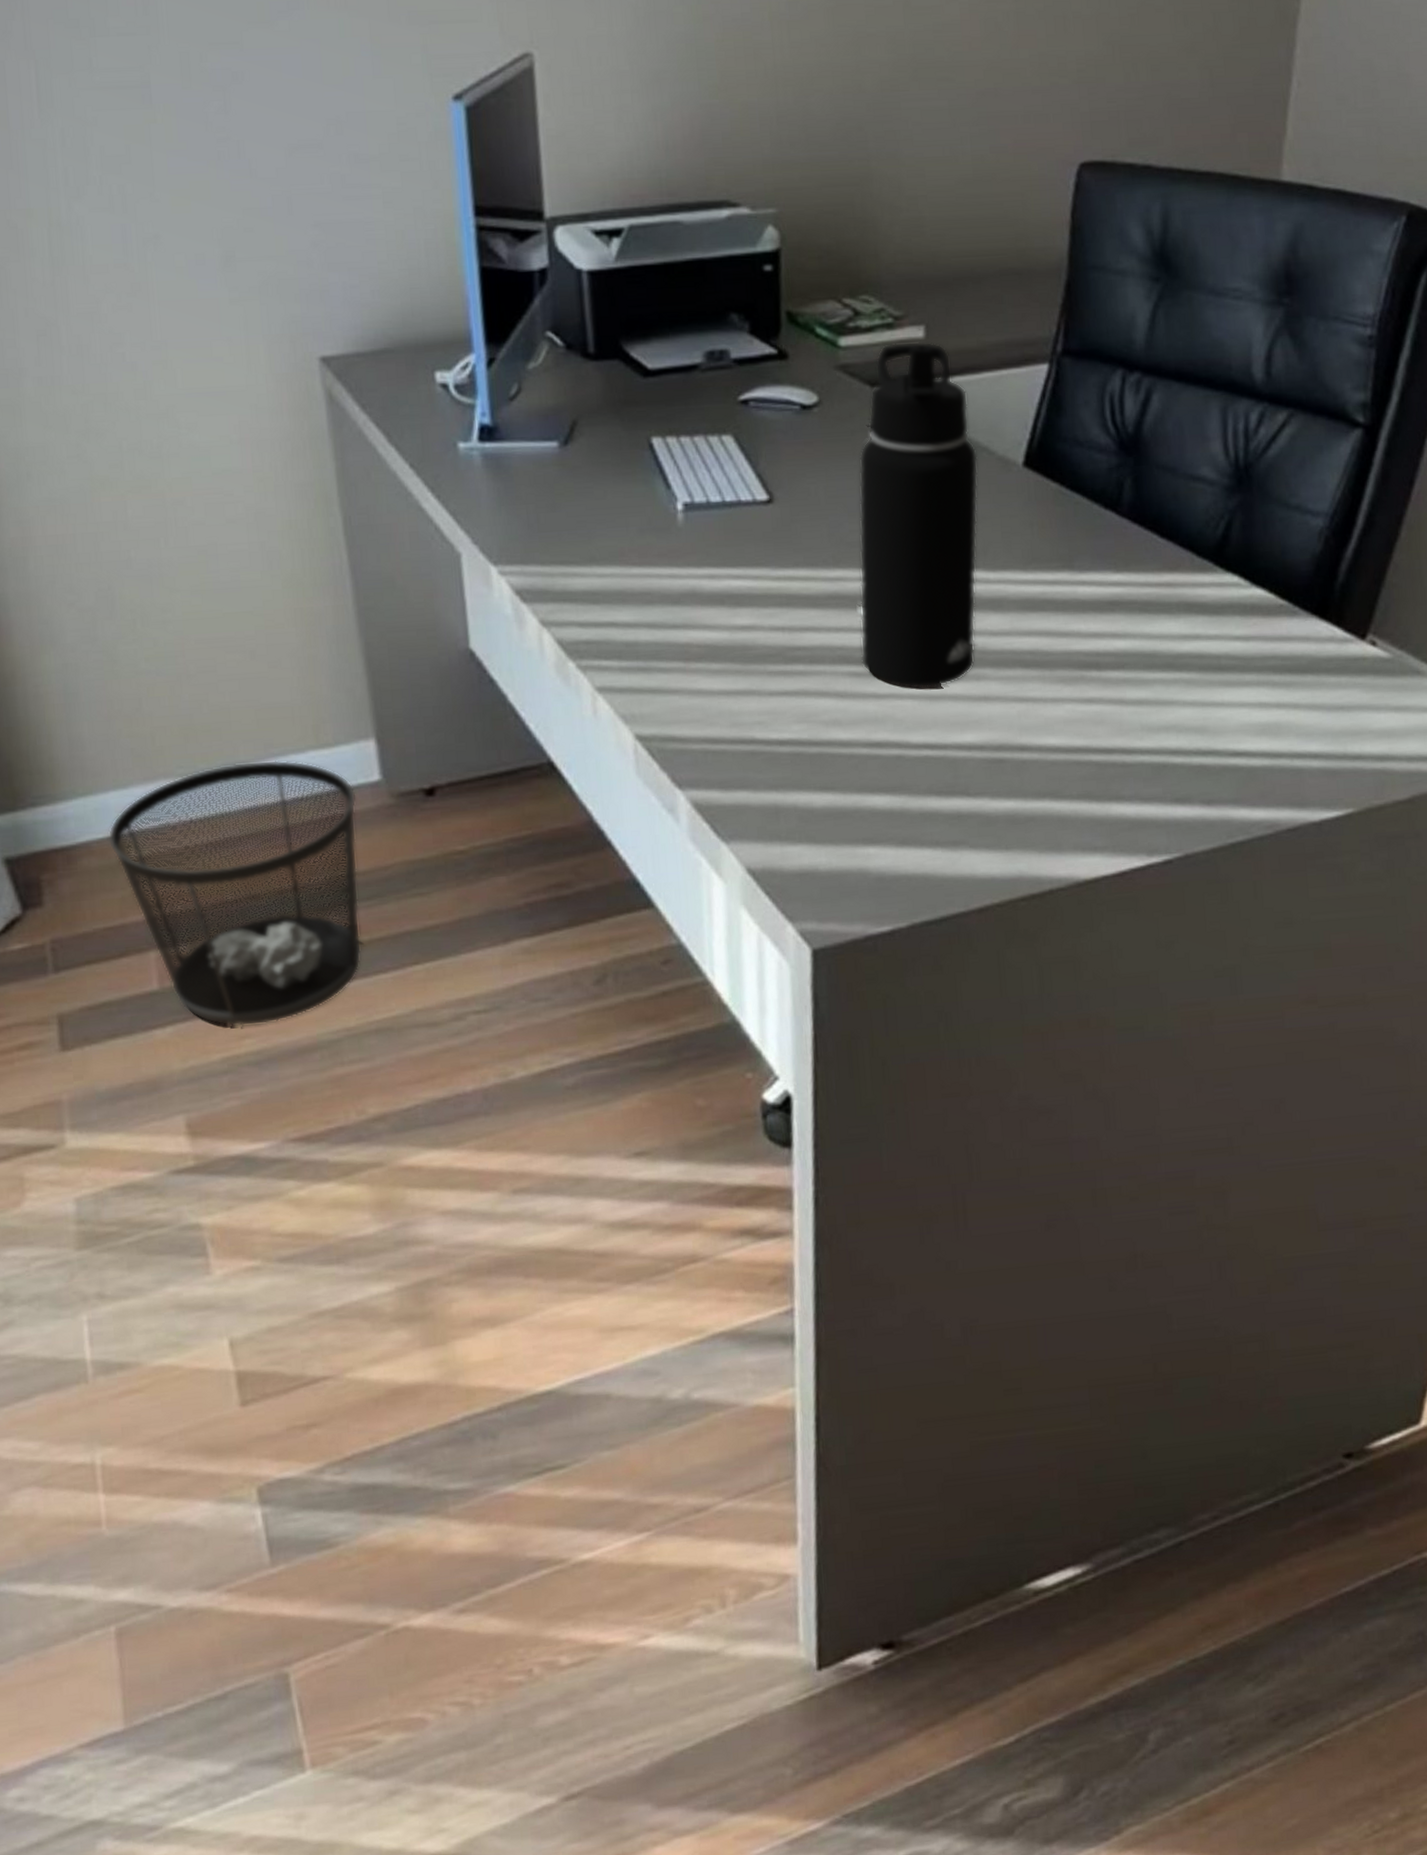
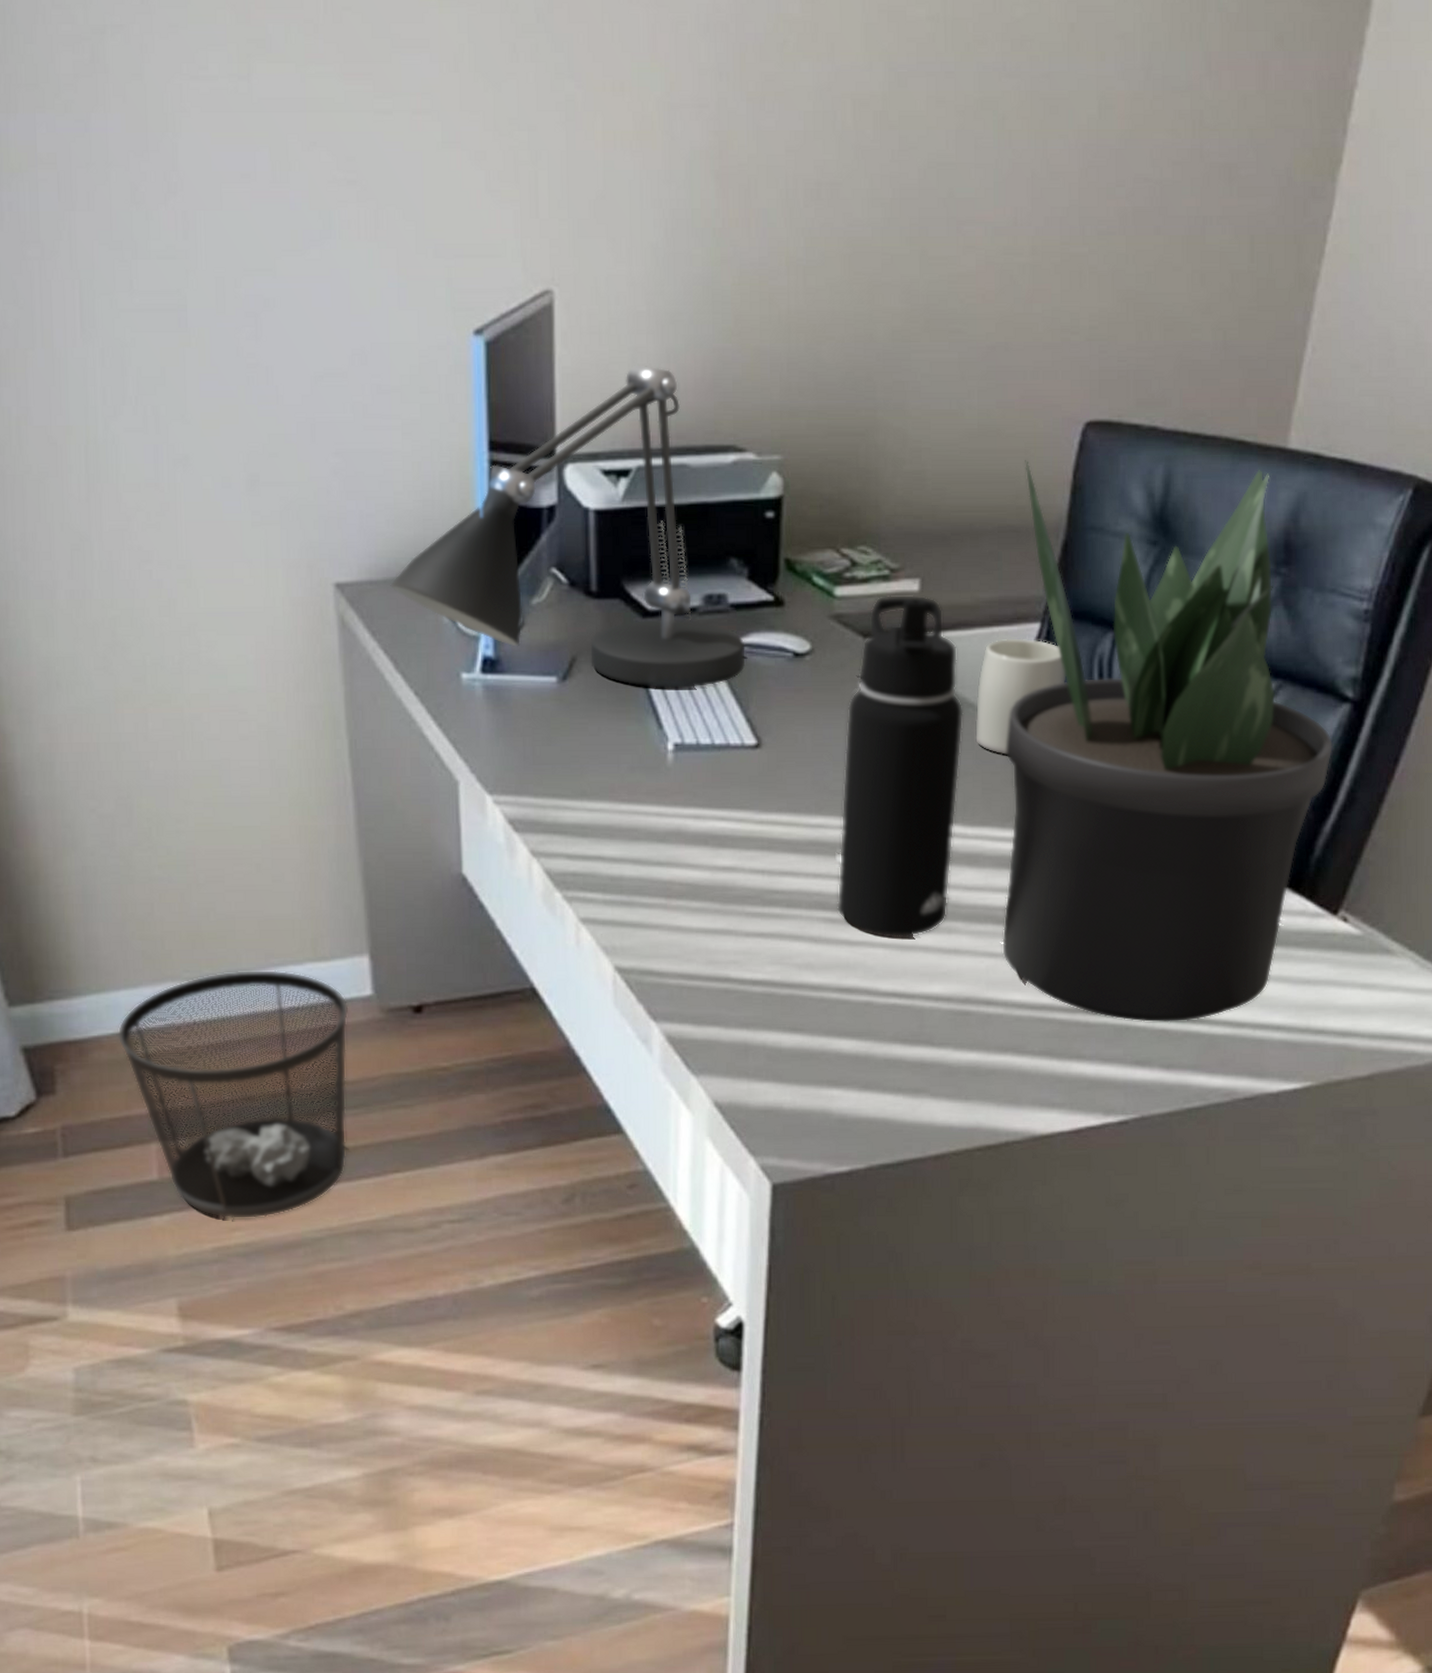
desk lamp: none [378,123,753,448] -> present [390,363,746,688]
mug: none [989,379,1078,497] -> present [975,638,1065,755]
planter: none [1022,203,1348,759] -> present [1002,460,1333,1023]

